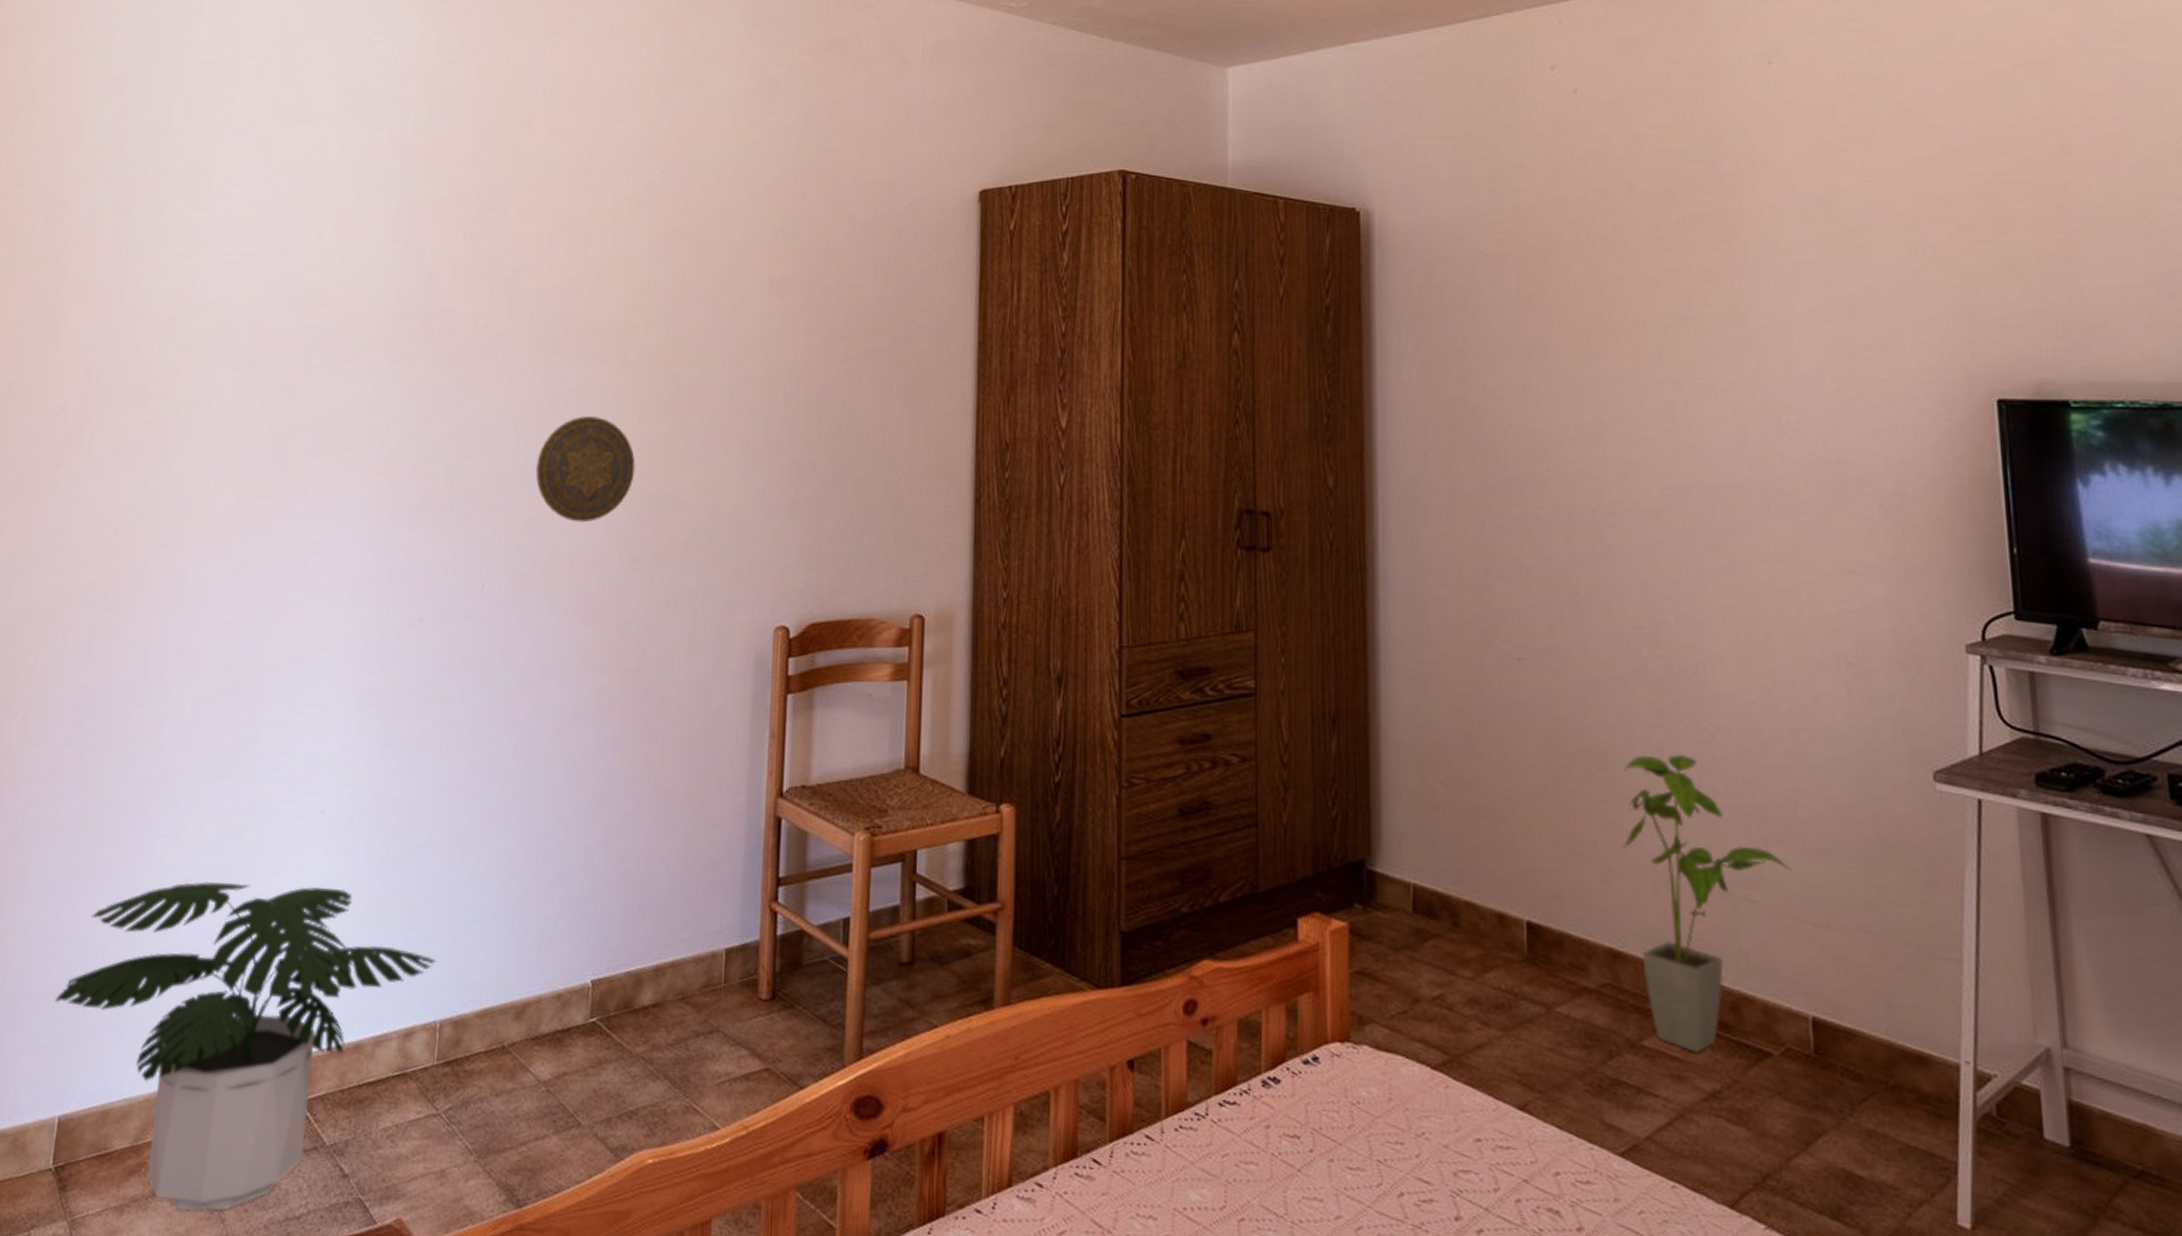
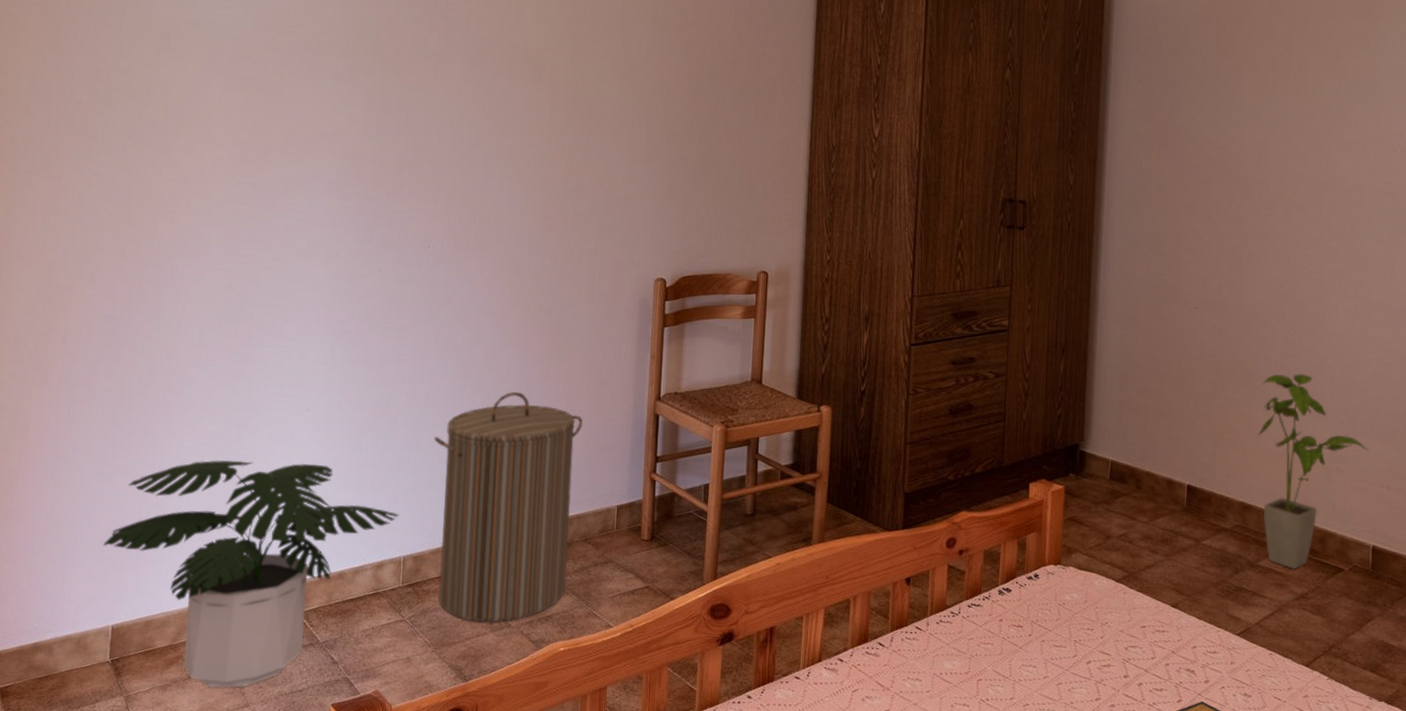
laundry hamper: none [483,785,679,1120] -> present [433,391,583,623]
decorative plate: present [535,416,636,523] -> none [468,119,547,200]

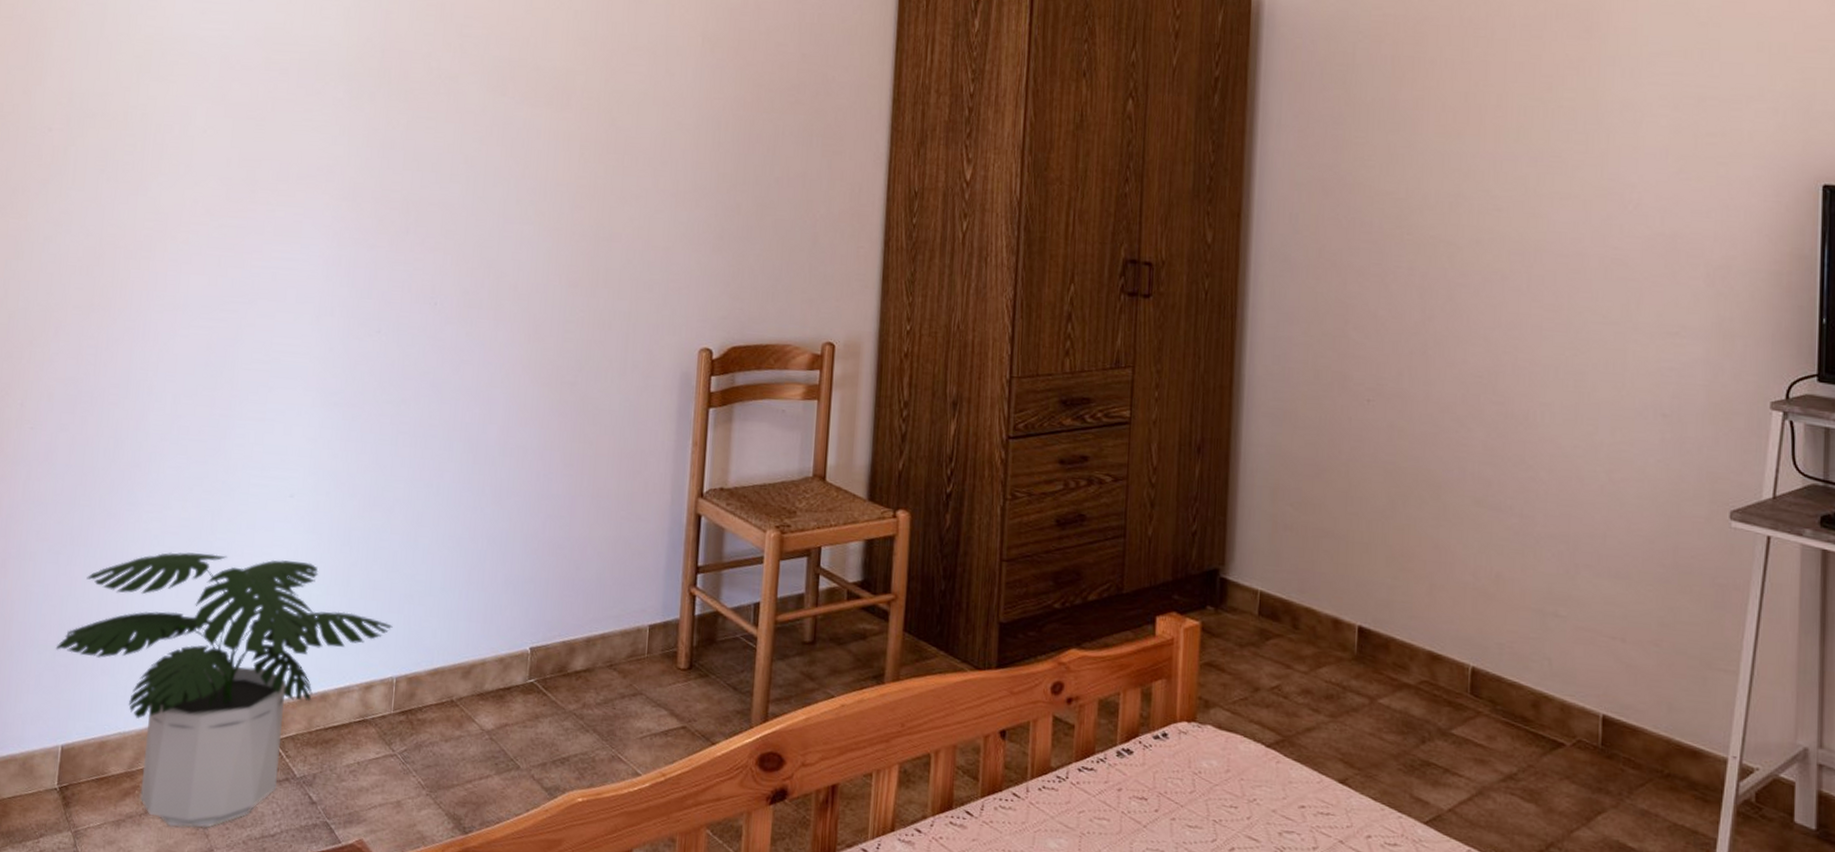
laundry hamper: present [433,391,583,623] -> none [435,481,610,763]
house plant: present [1257,374,1369,570] -> none [1448,488,1597,743]

